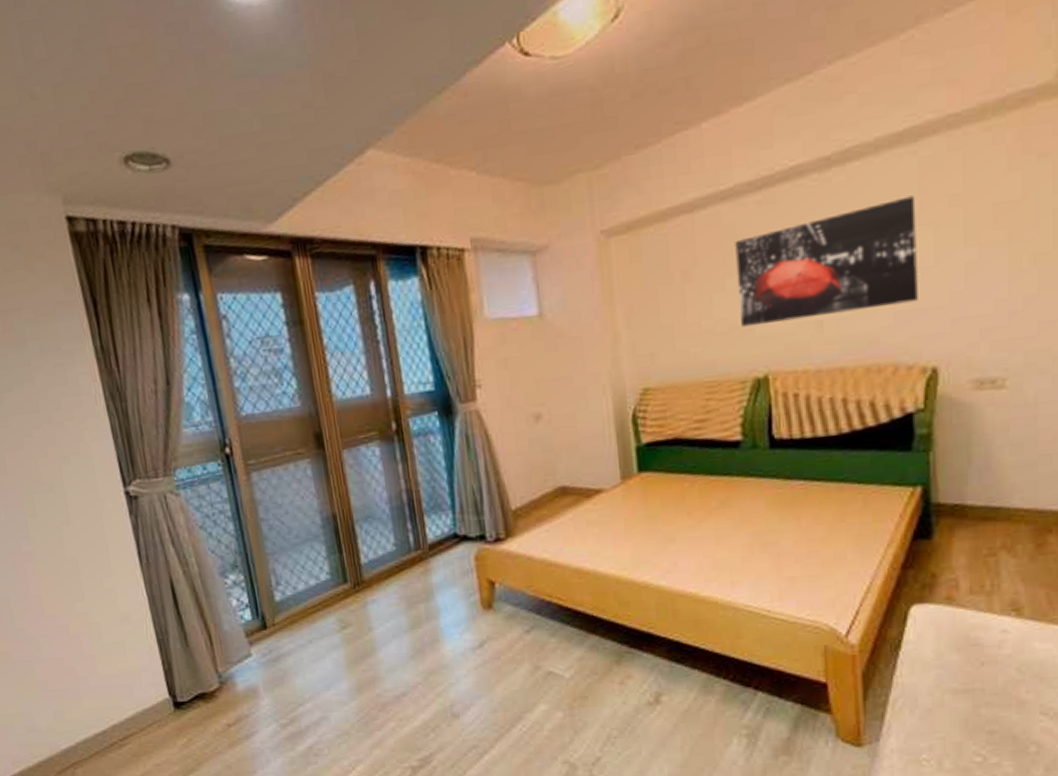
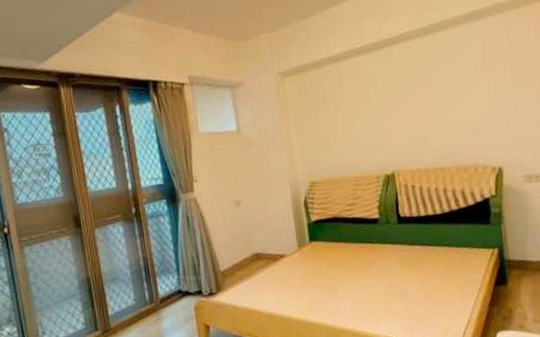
wall art: present [735,196,918,328] -> none [368,54,487,140]

